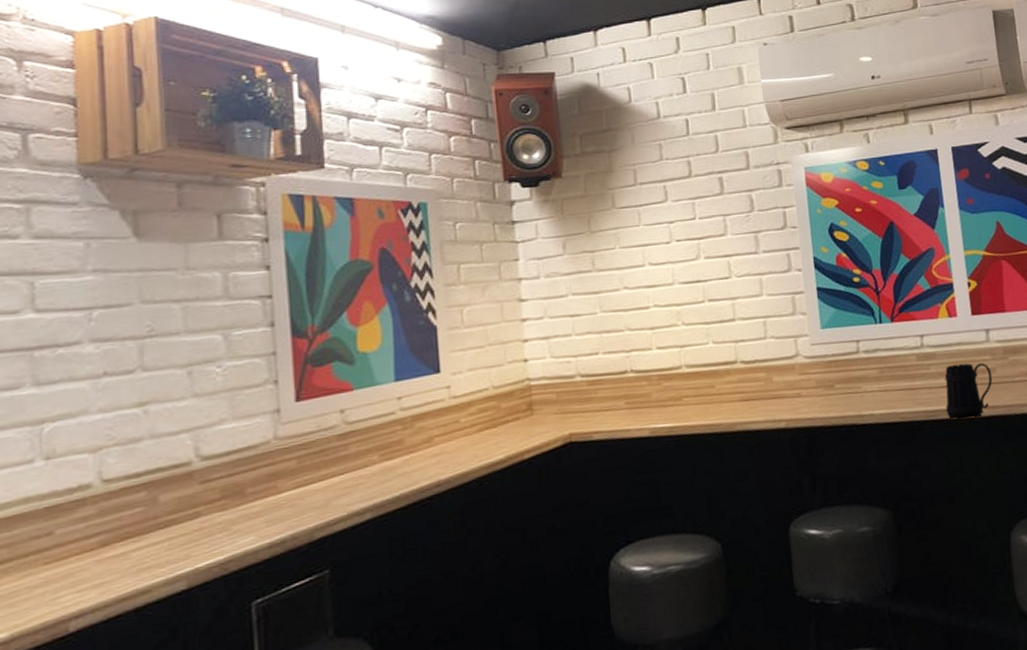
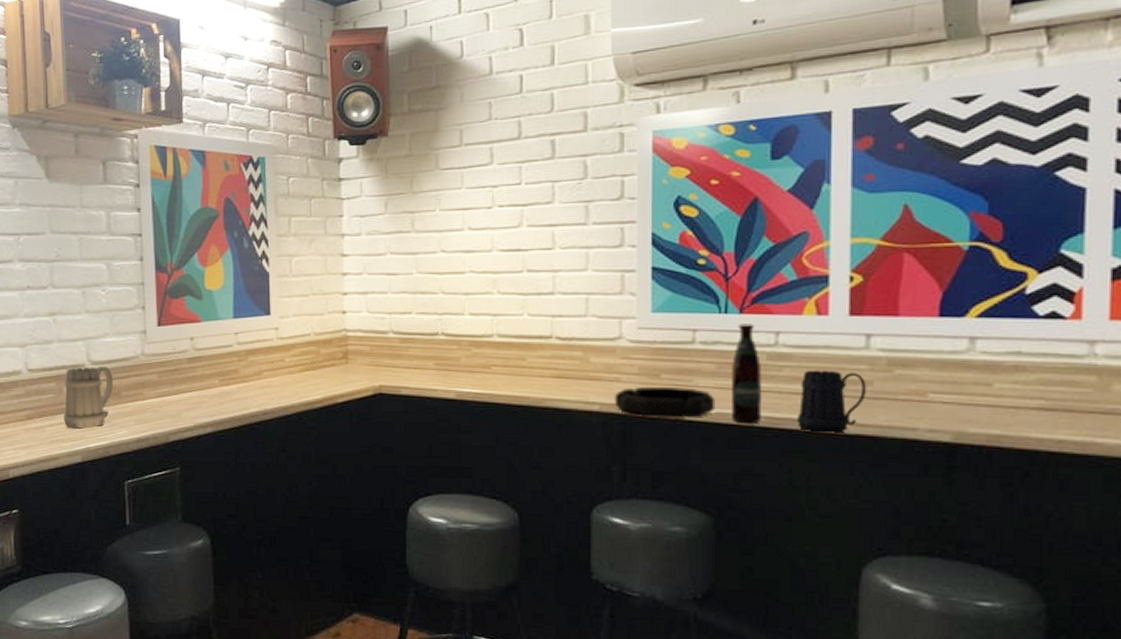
beer mug: none [159,459,235,548] -> present [64,366,114,429]
ashtray: none [797,394,883,426] -> present [614,386,716,418]
bottle: none [890,330,919,420] -> present [732,324,761,423]

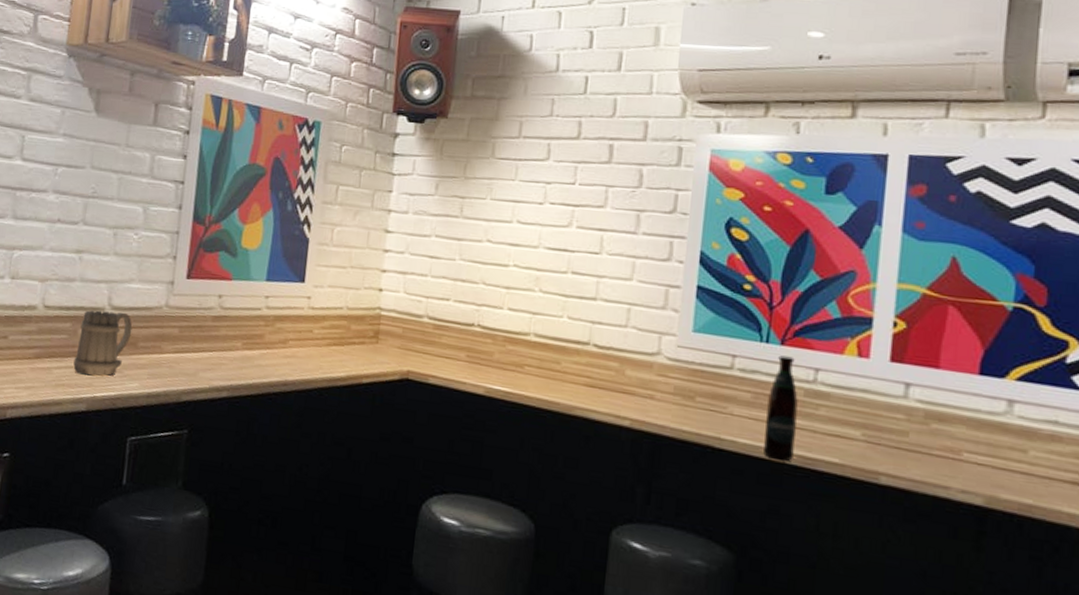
ashtray: present [614,386,716,418] -> none [645,407,749,446]
beer mug: present [797,370,867,433] -> none [829,412,902,482]

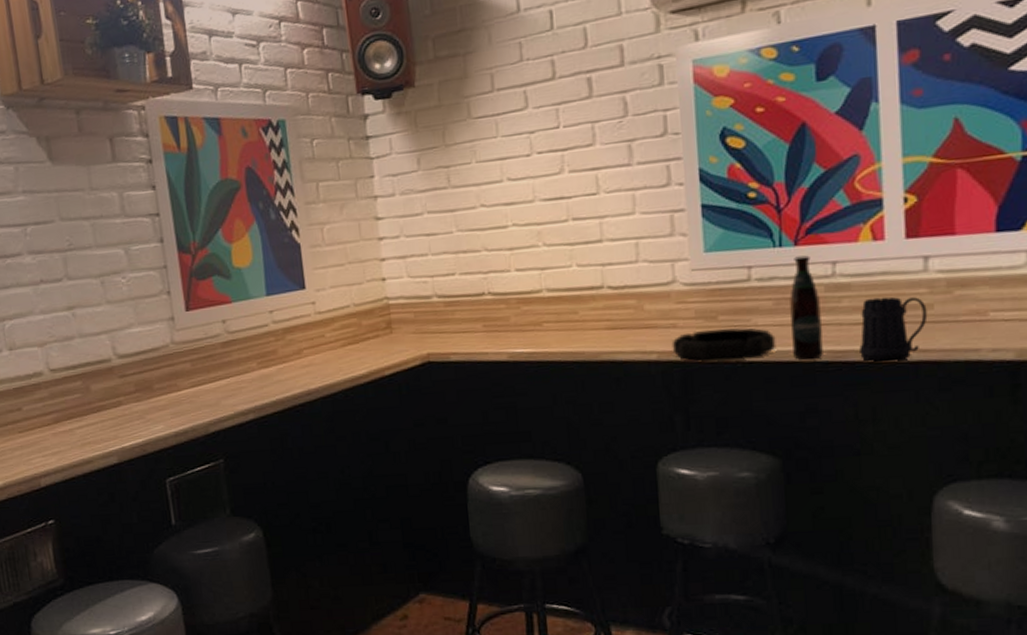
beer mug: present [73,310,133,376] -> none [91,358,145,429]
ashtray: none [645,407,749,446] -> present [671,327,776,361]
beer mug: none [829,412,902,482] -> present [859,296,928,363]

